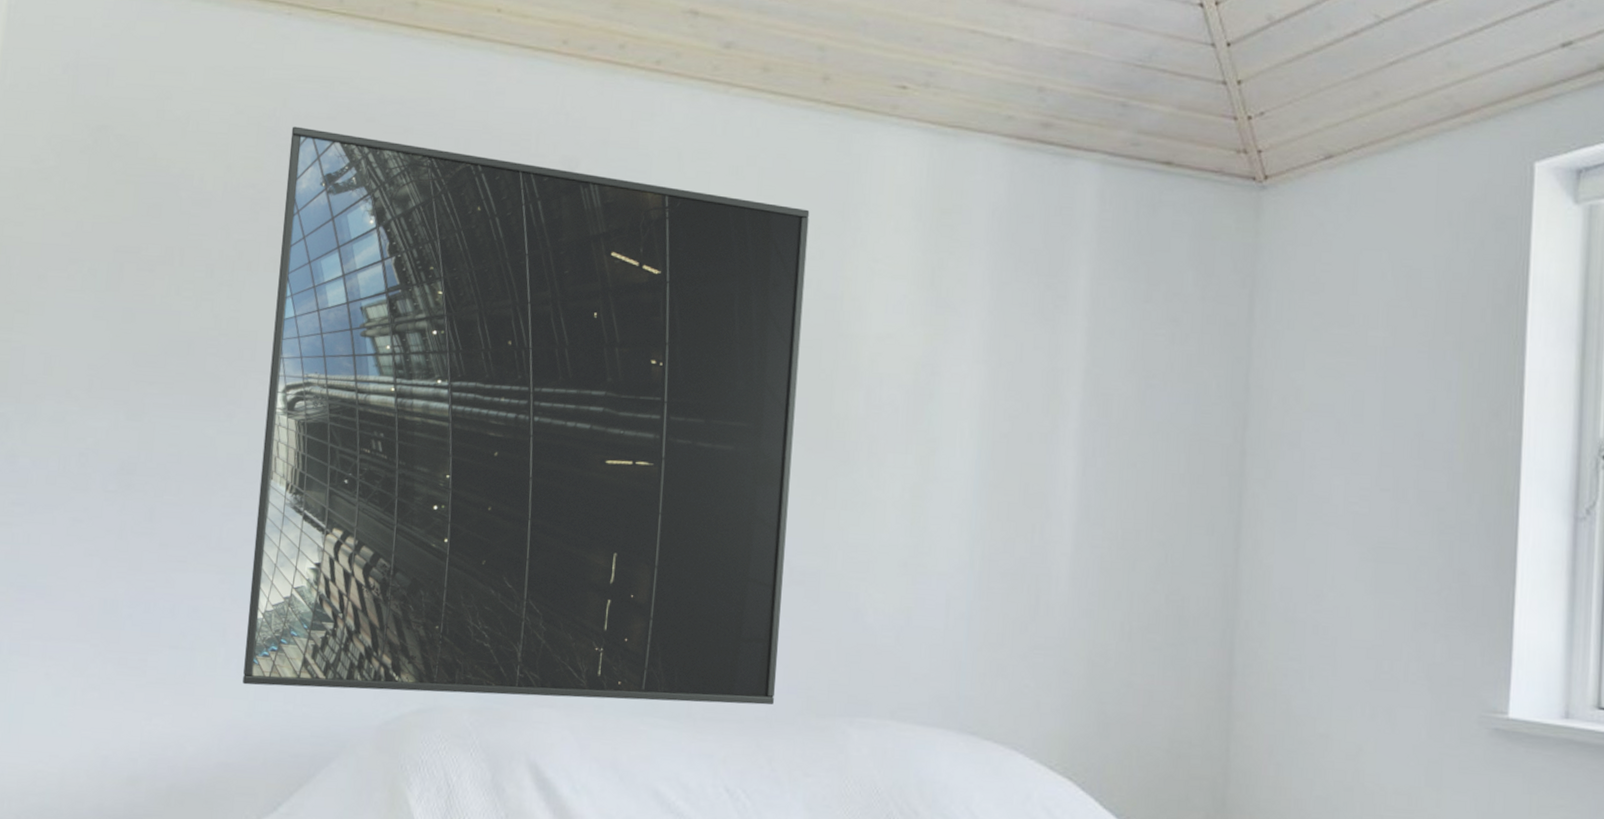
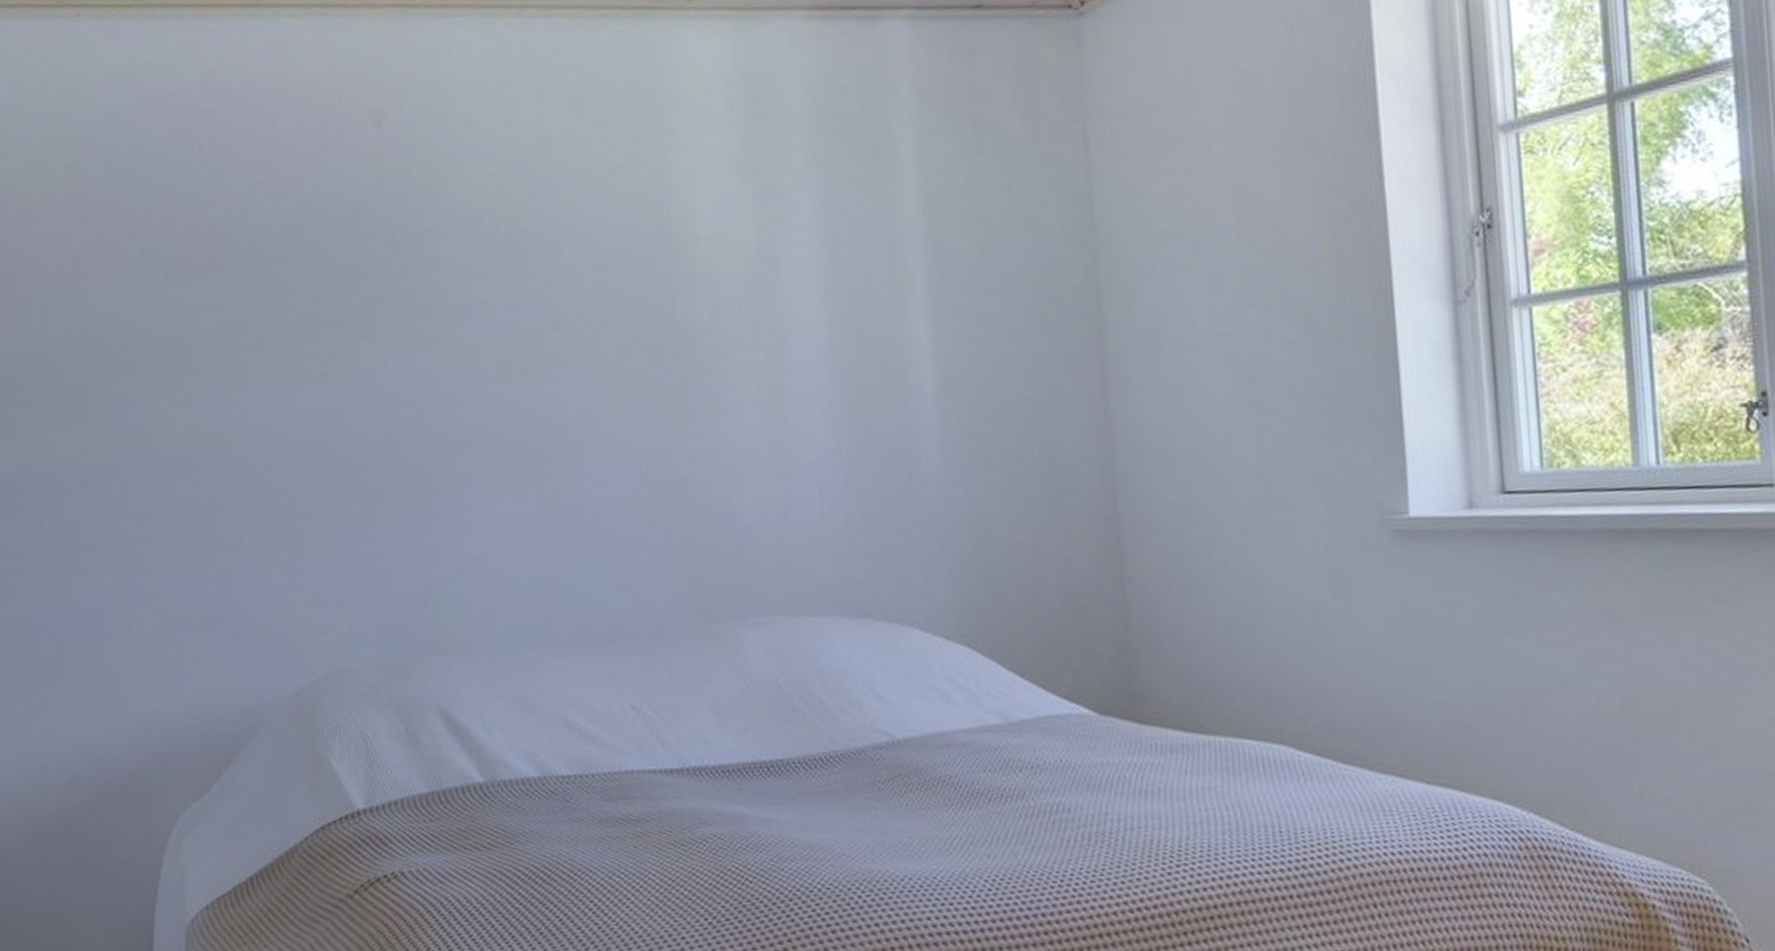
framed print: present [243,126,810,705] -> none [101,120,666,677]

